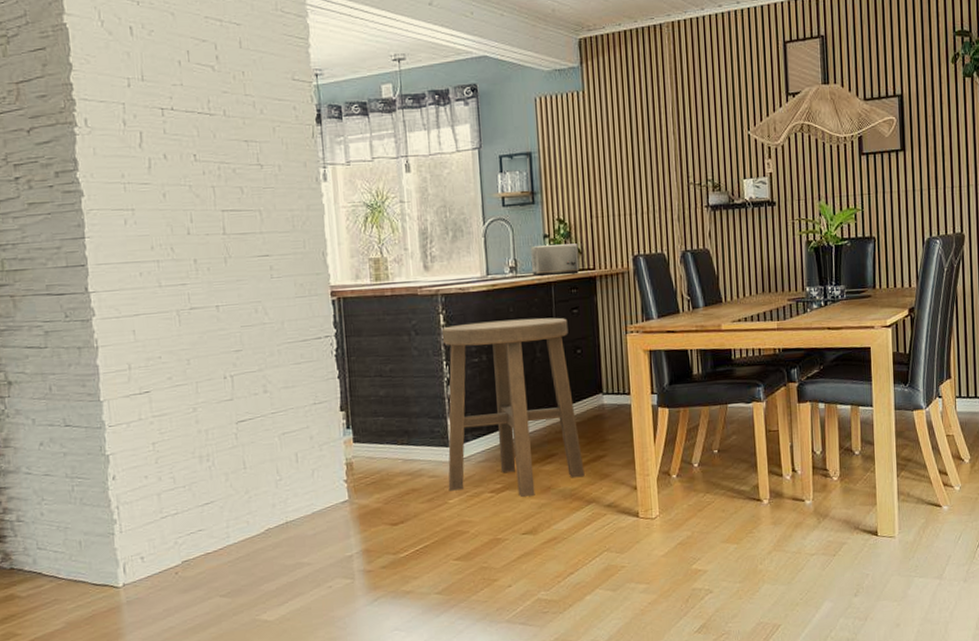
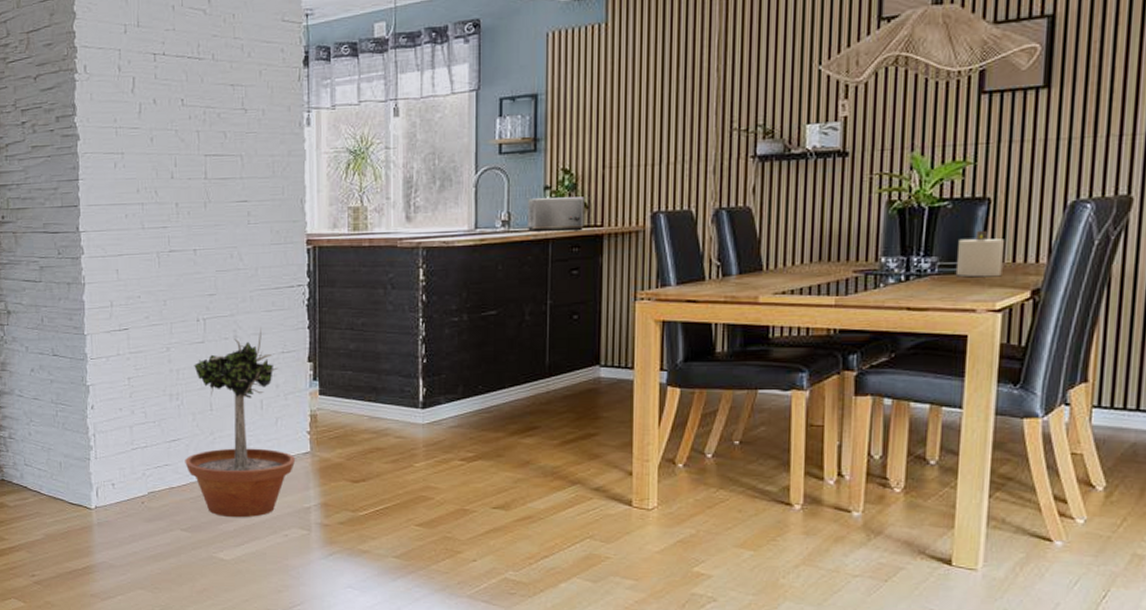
potted tree: none [220,380,335,577] -> present [185,327,296,518]
stool: present [443,317,585,497] -> none [415,277,571,469]
candle: none [857,263,888,301] -> present [955,230,1004,277]

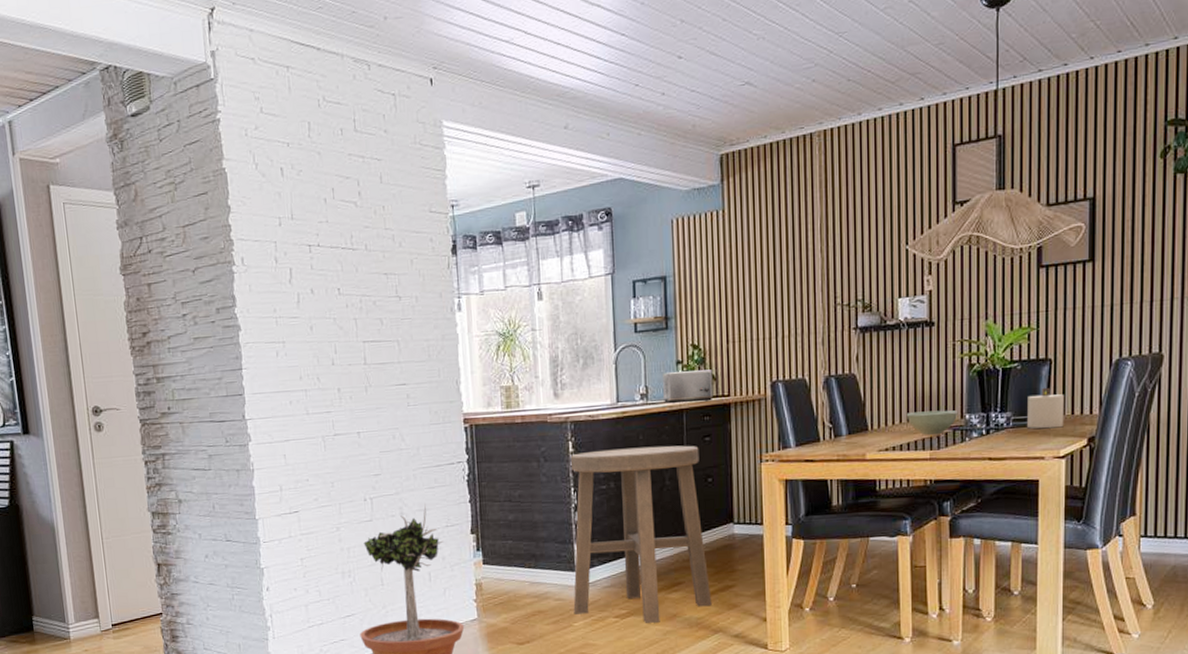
stool: none [415,277,571,469] -> present [571,445,712,623]
bowl: none [809,251,873,281] -> present [906,410,959,438]

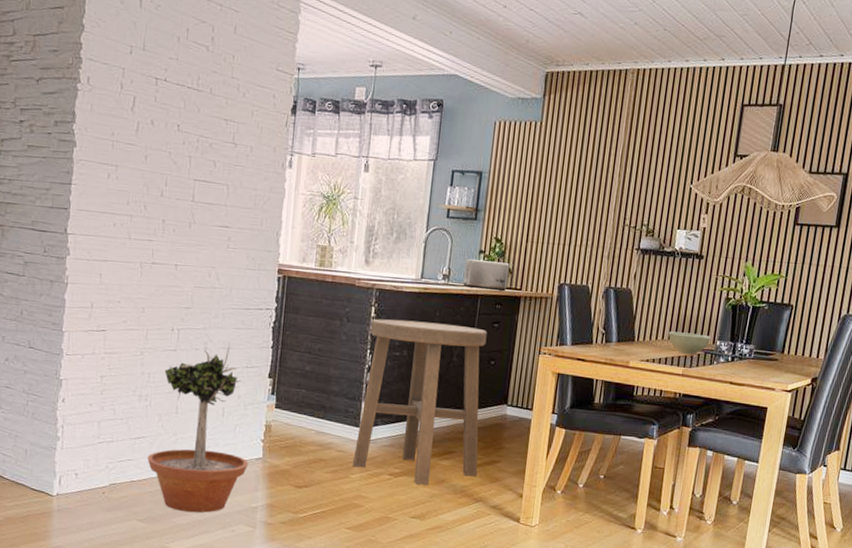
candle: present [1026,387,1064,429] -> none [764,328,799,366]

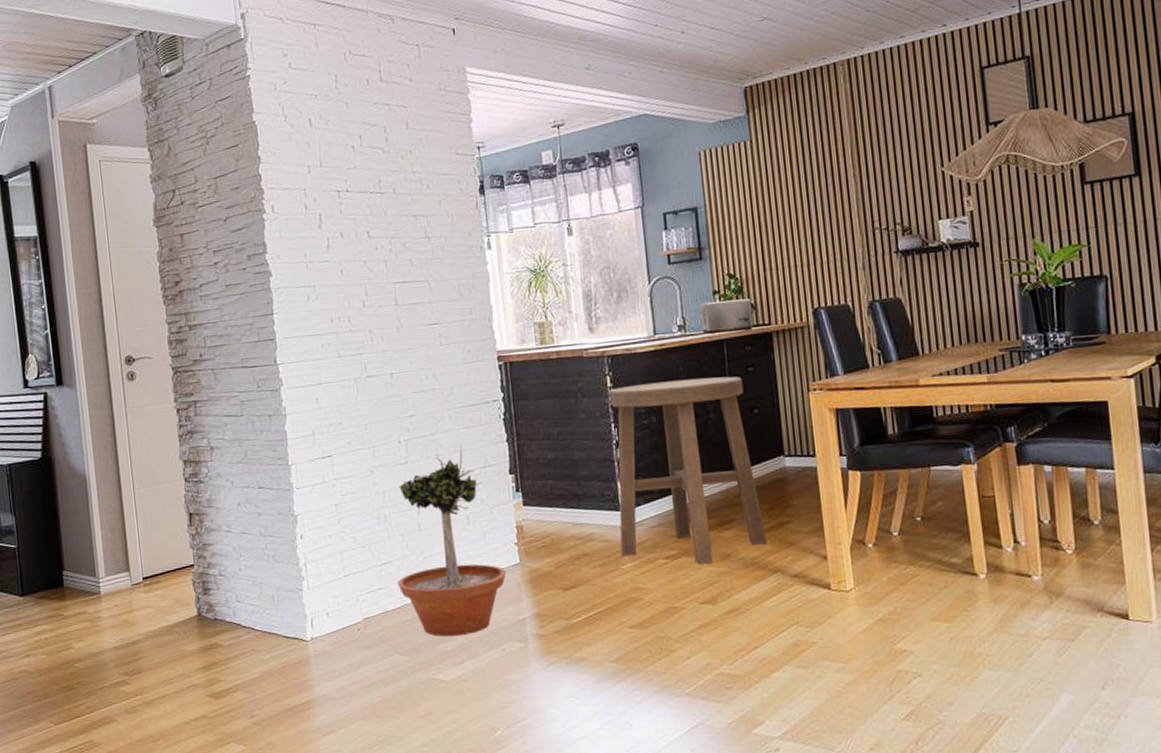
bowl: present [668,331,712,357] -> none [958,331,1014,361]

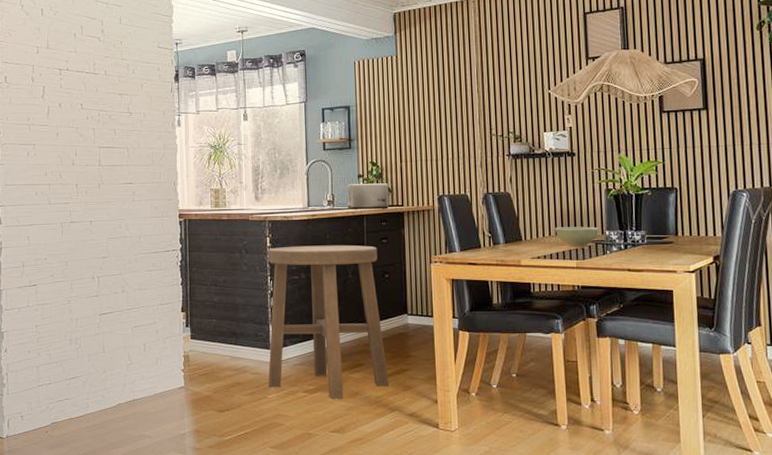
potted tree: present [397,444,507,637] -> none [82,284,173,444]
bowl: none [958,331,1014,361] -> present [554,226,600,249]

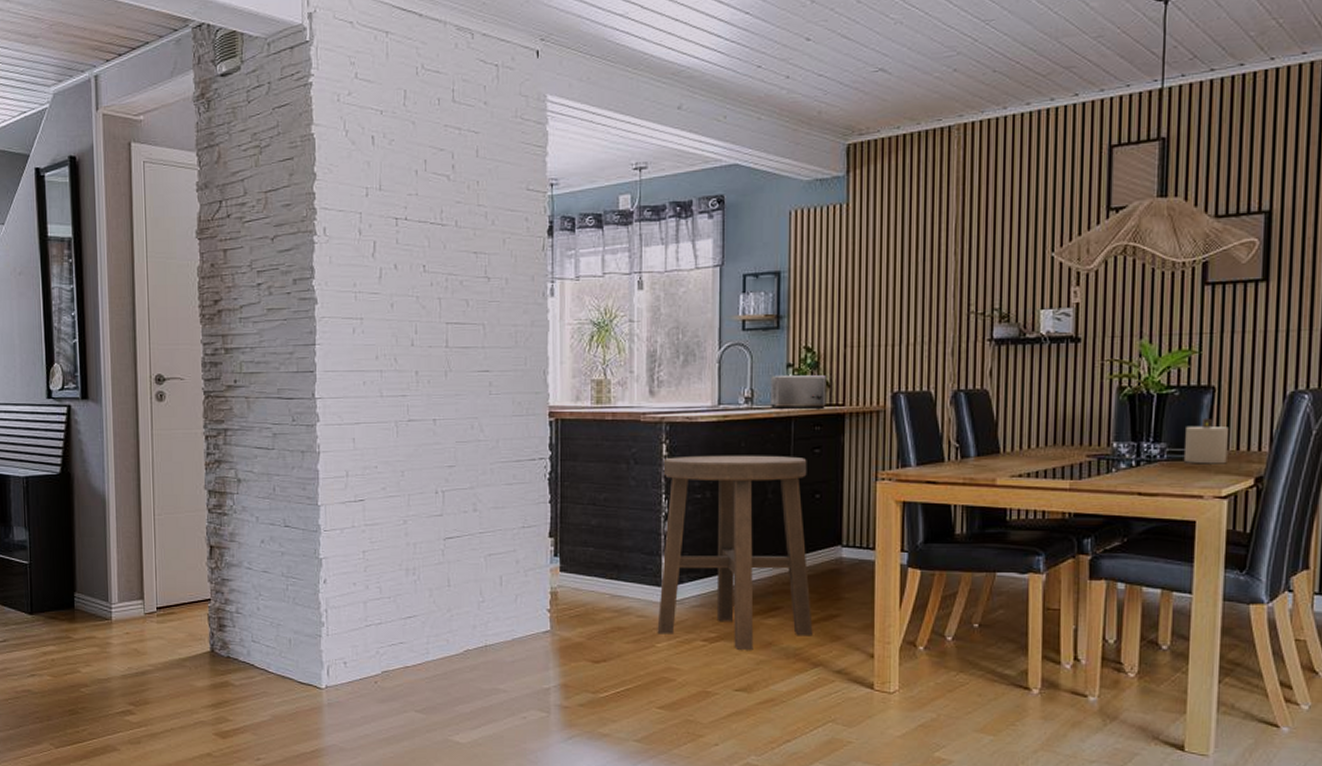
bowl: present [554,226,600,249] -> none [1044,436,1105,465]
candle: none [659,211,692,247] -> present [1183,418,1228,464]

